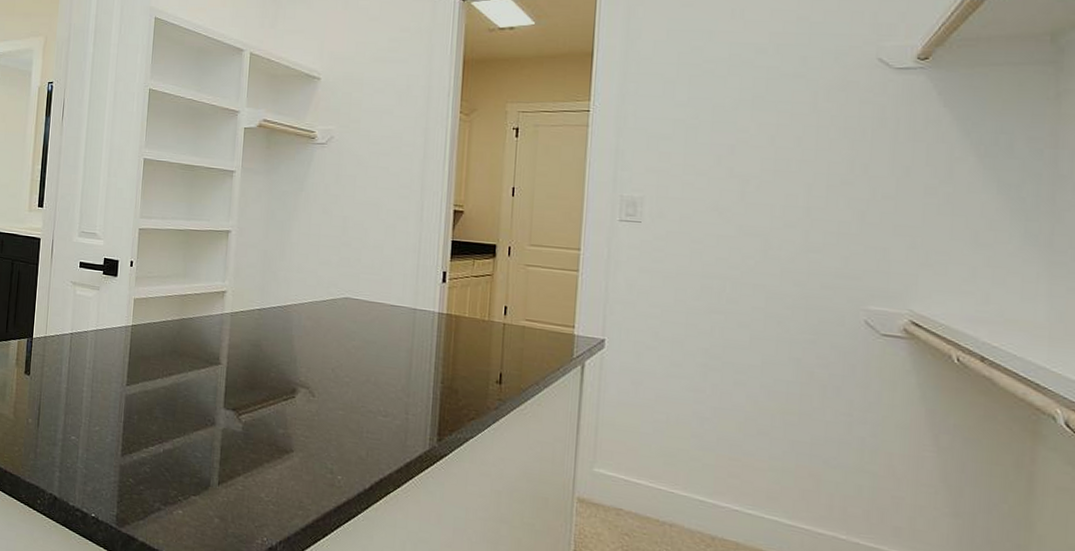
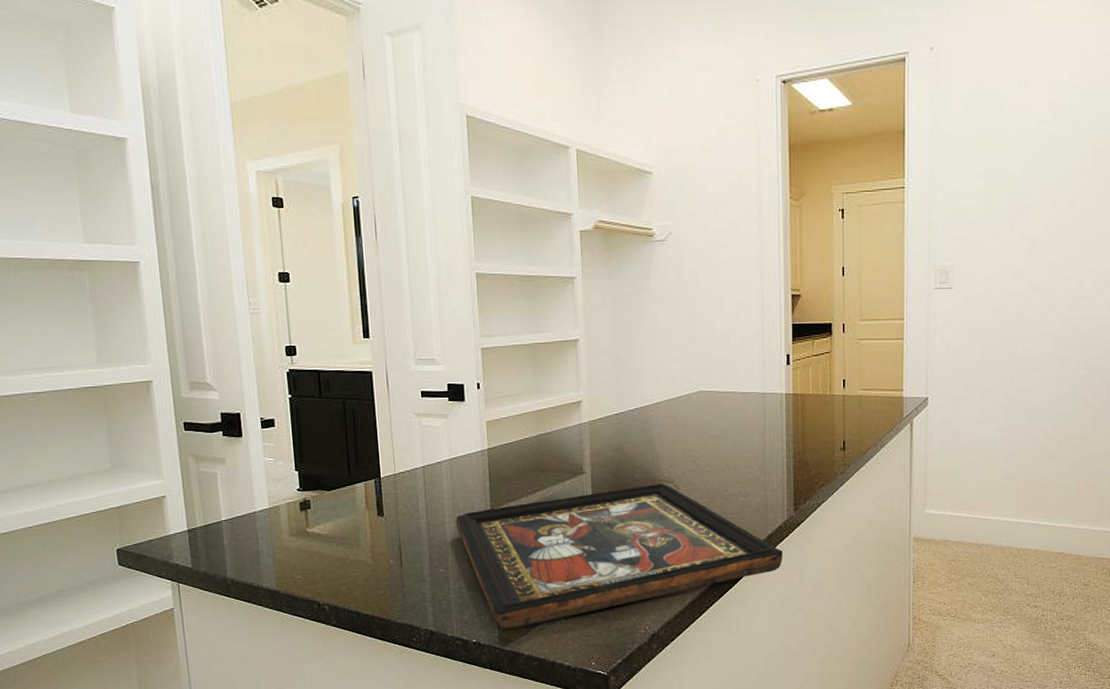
decorative tray: none [92,384,420,511] -> present [455,484,783,629]

